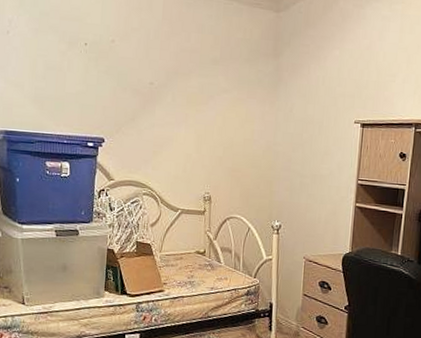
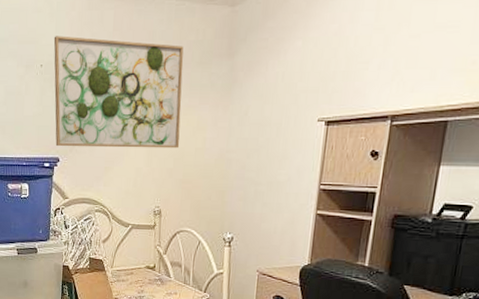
wall art: none [99,16,232,138] -> present [53,36,184,149]

